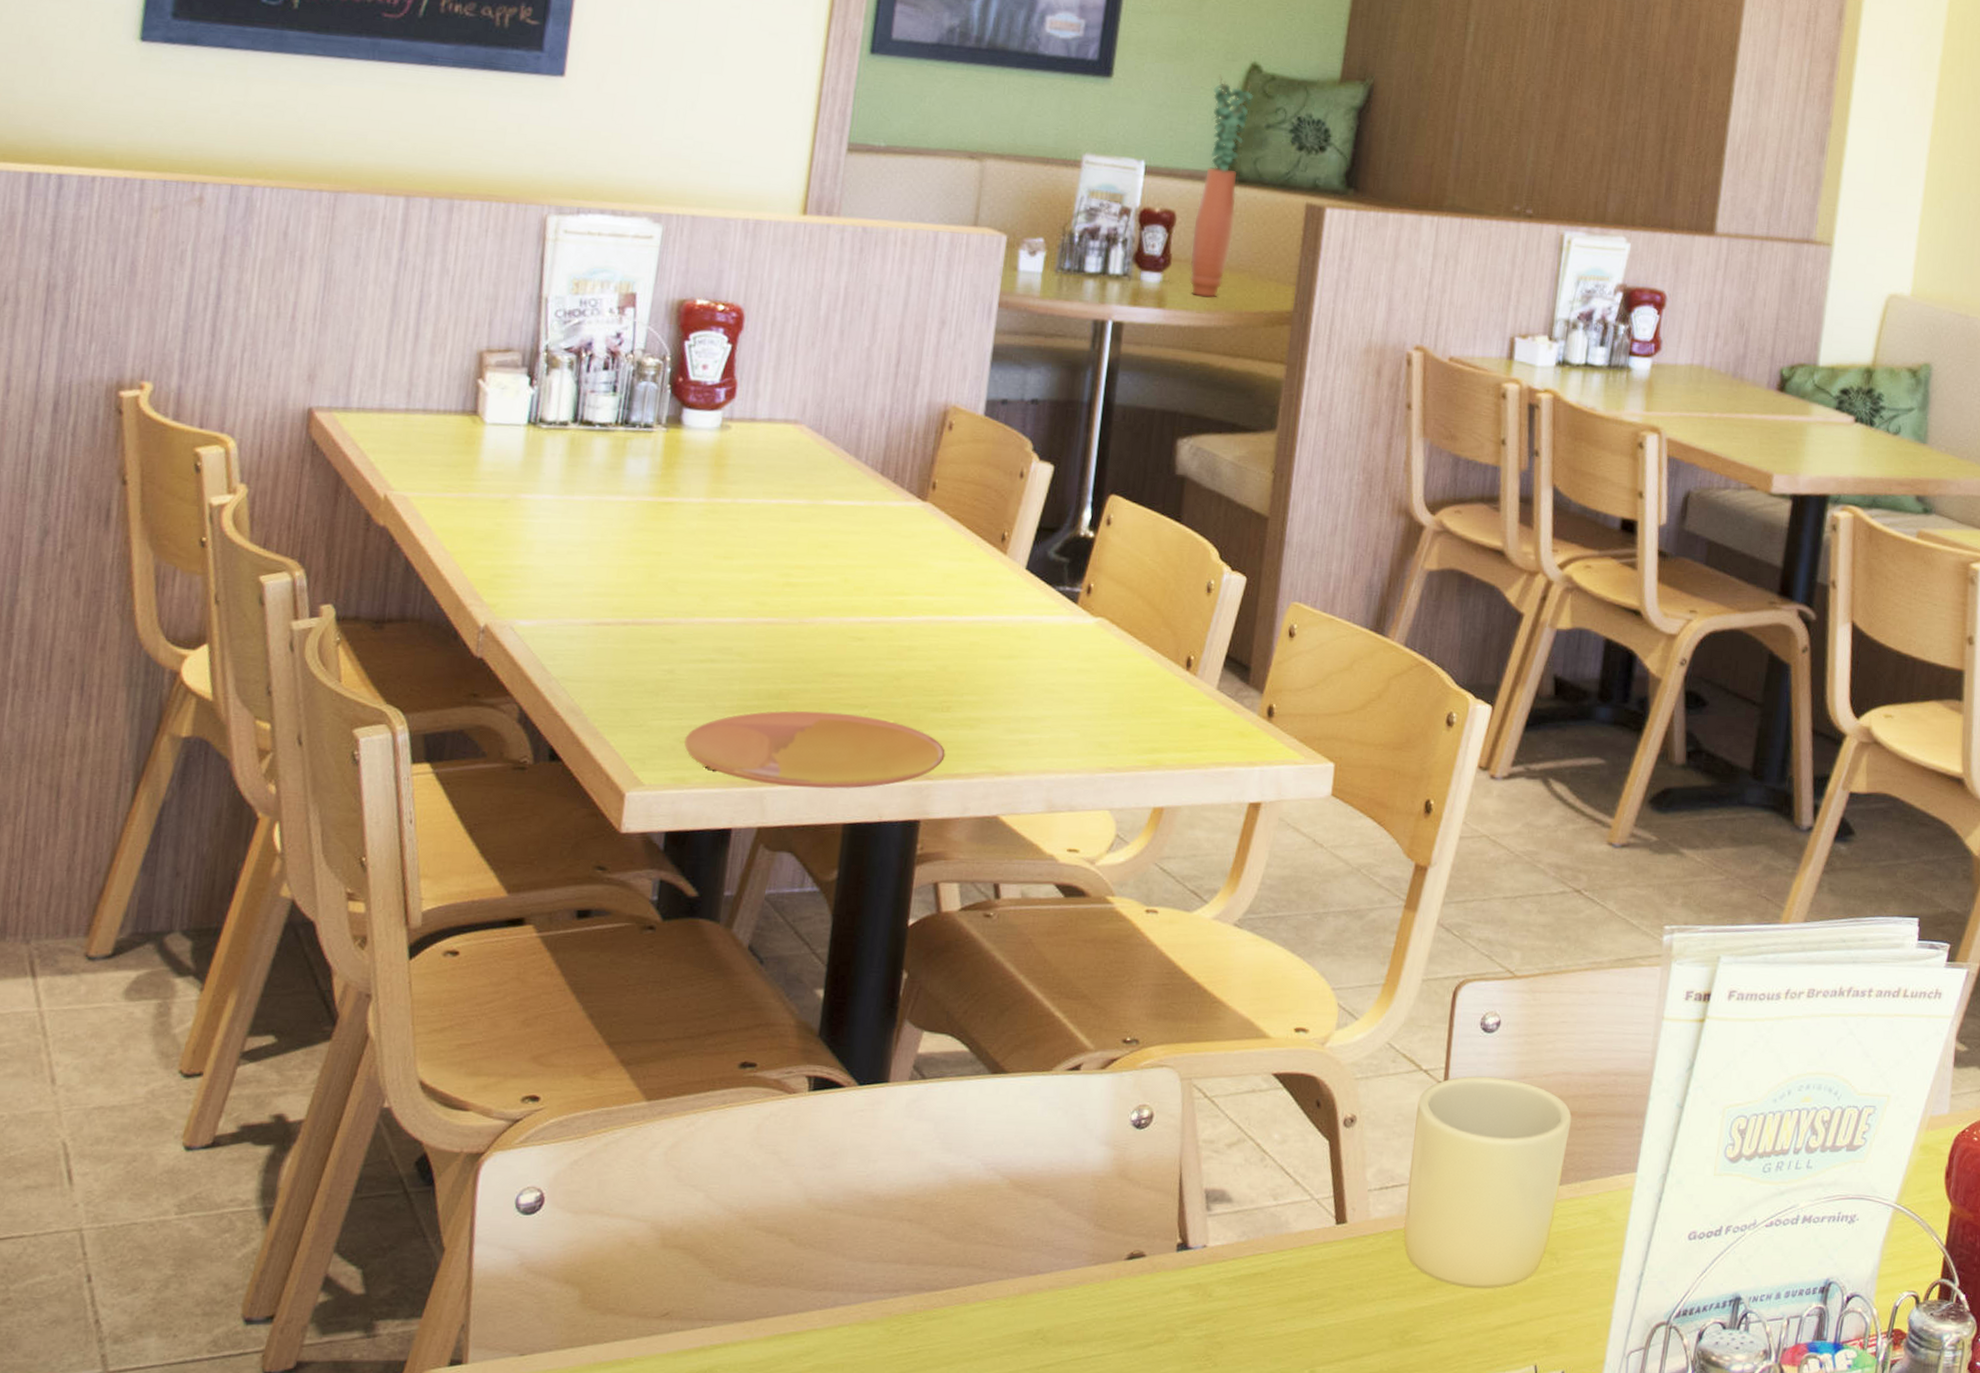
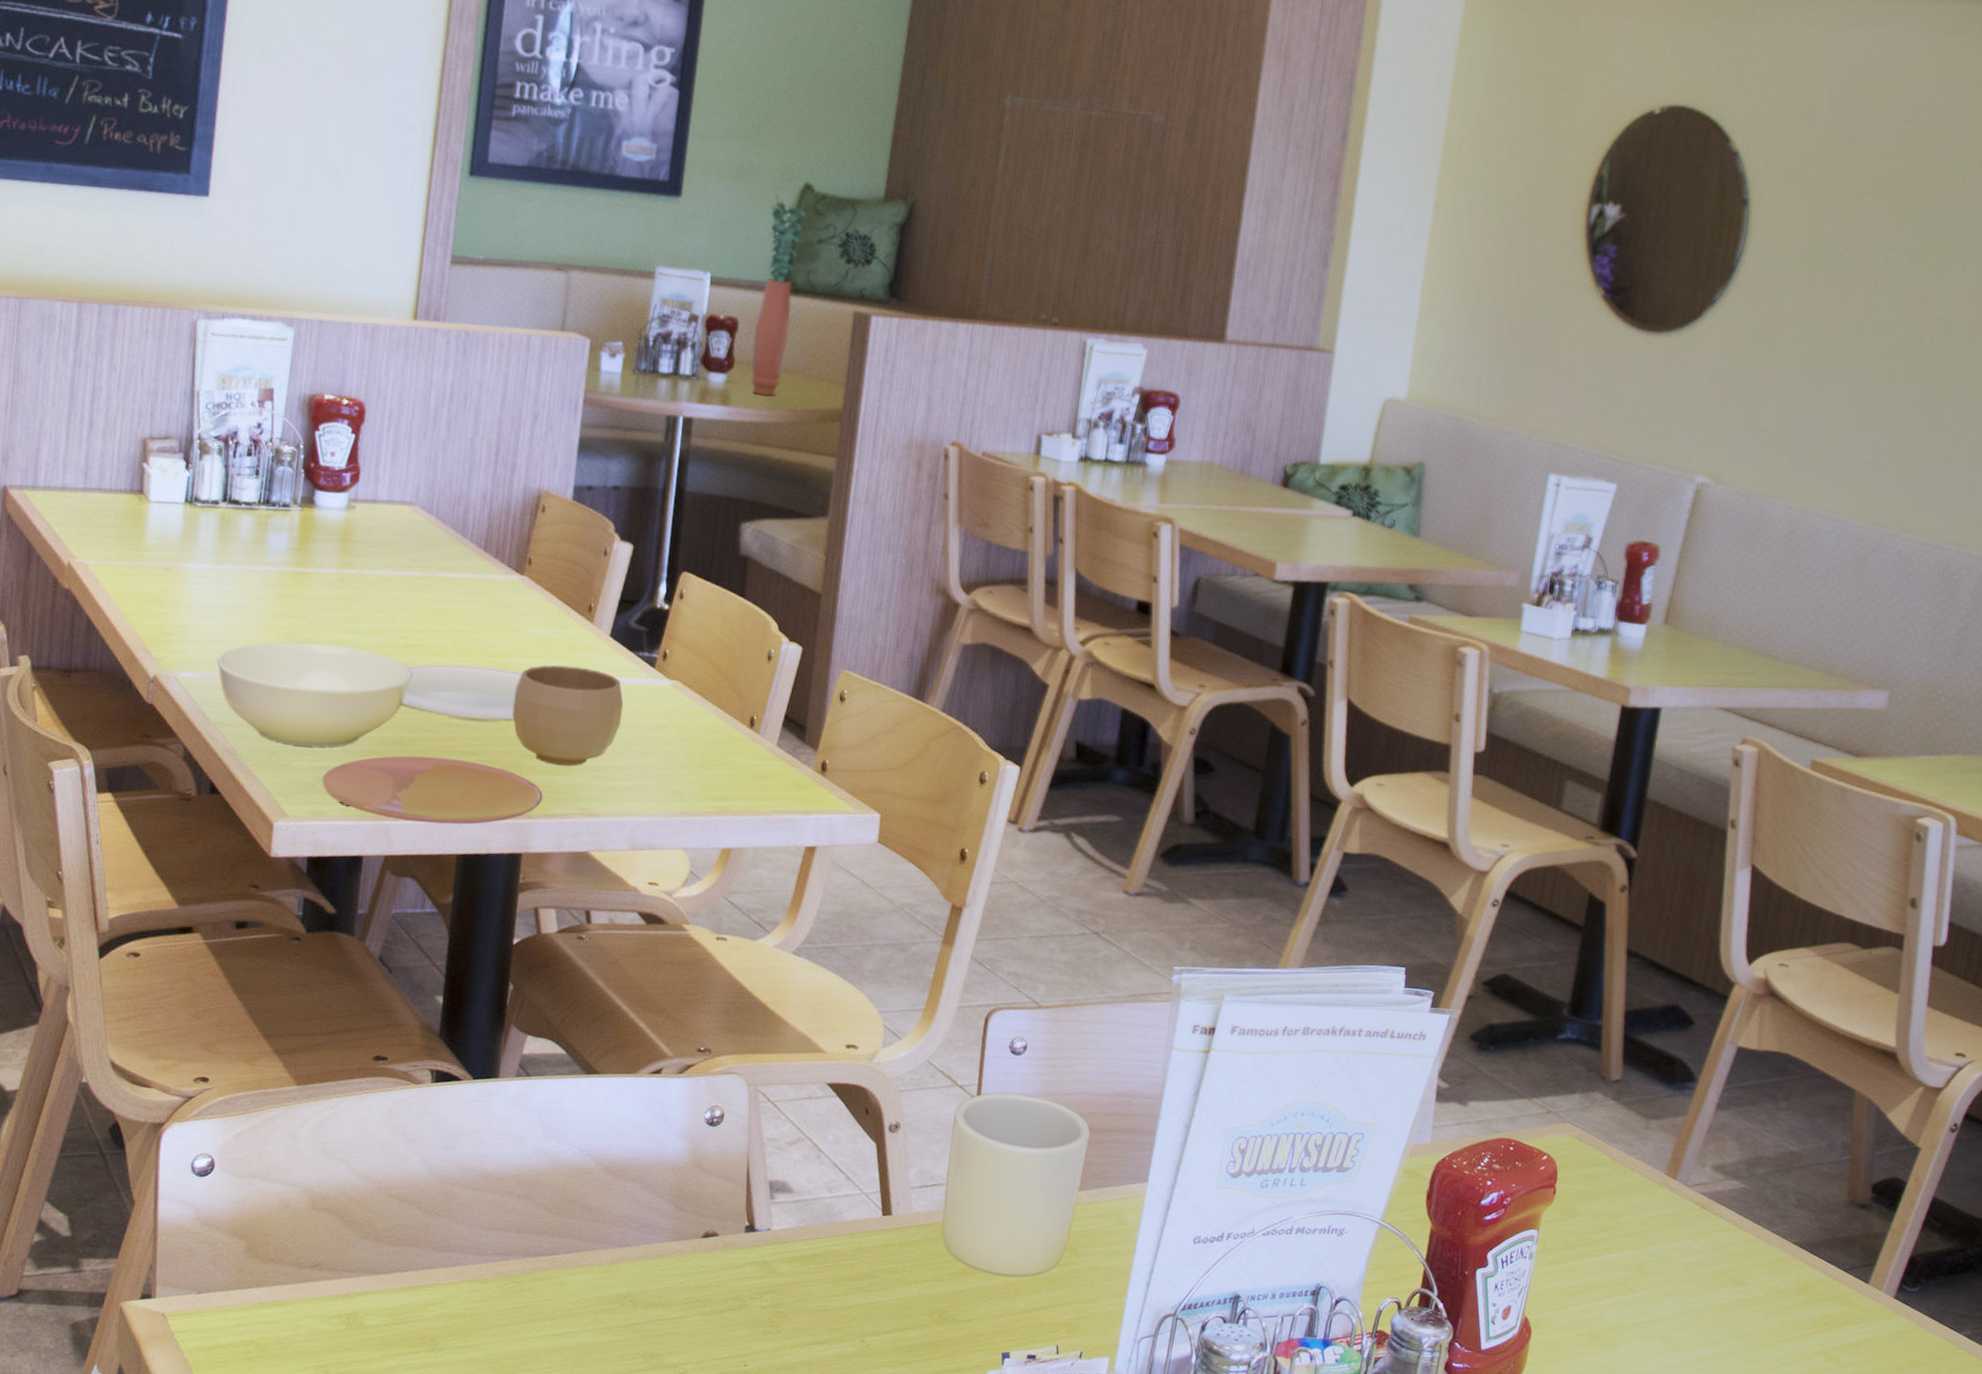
bowl: none [561,582,795,704] -> present [217,642,413,747]
plate: none [780,604,924,670] -> present [401,663,523,722]
cup: none [911,603,1041,719] -> present [512,665,624,767]

